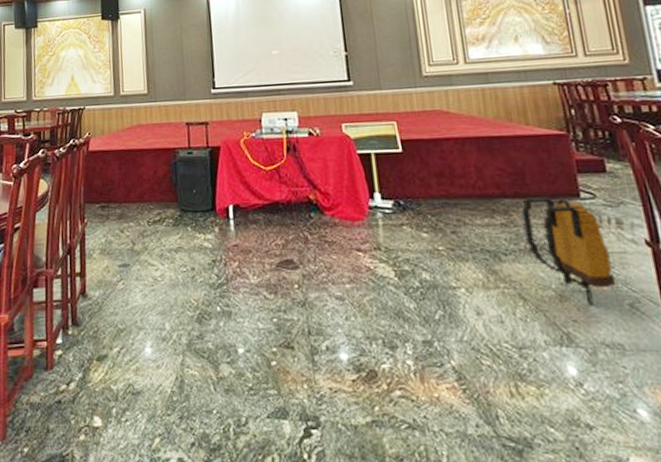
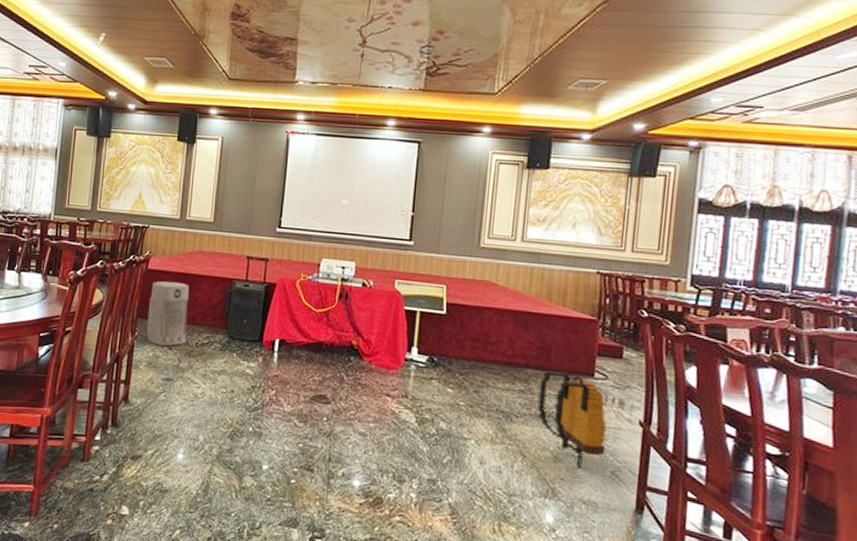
air purifier: none [94,159,138,230] -> present [147,281,189,347]

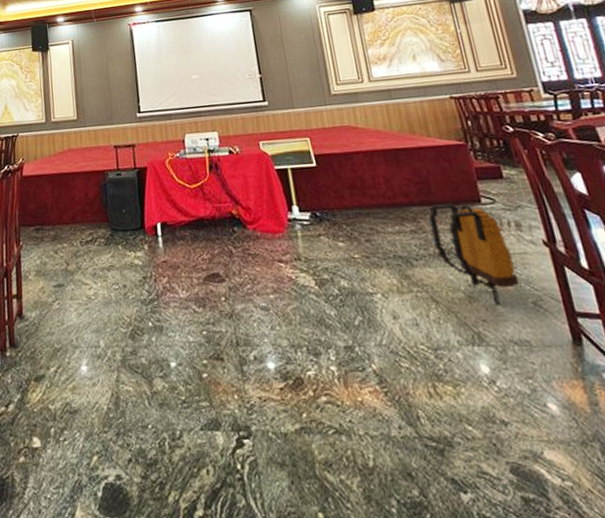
air purifier: present [147,281,189,347] -> none [29,183,71,252]

